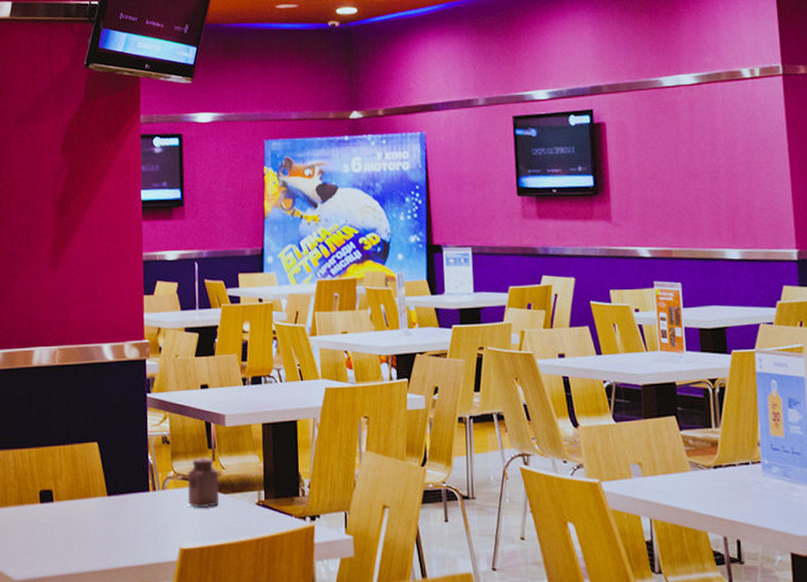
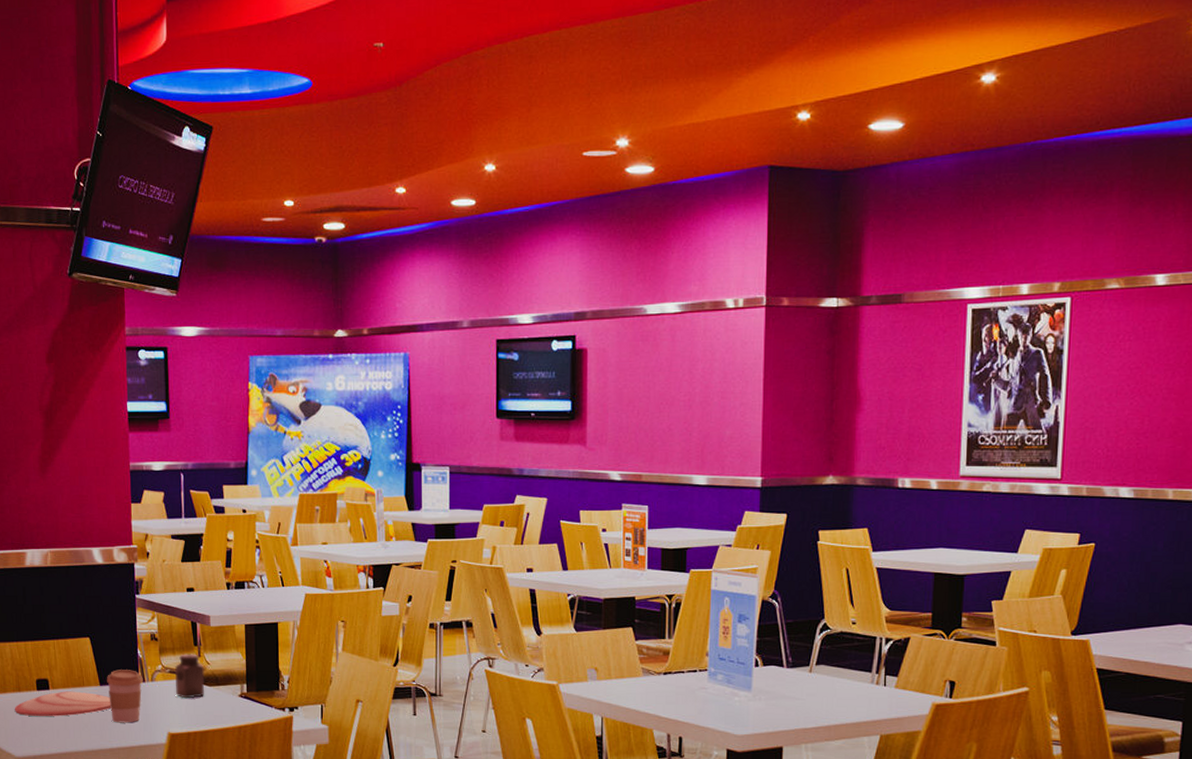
plate: none [15,503,119,532] -> present [14,691,112,716]
coffee cup: none [115,477,154,538] -> present [107,670,143,723]

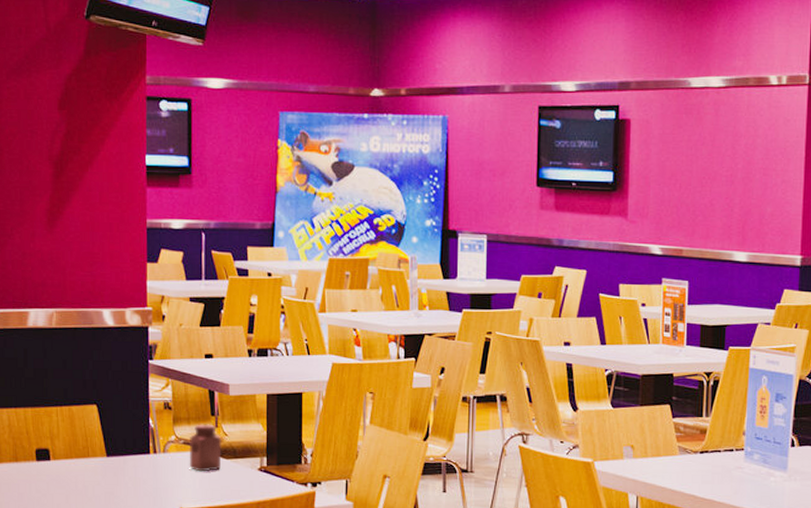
plate: present [14,691,112,716] -> none [10,462,119,489]
coffee cup: present [107,670,143,723] -> none [114,440,155,497]

